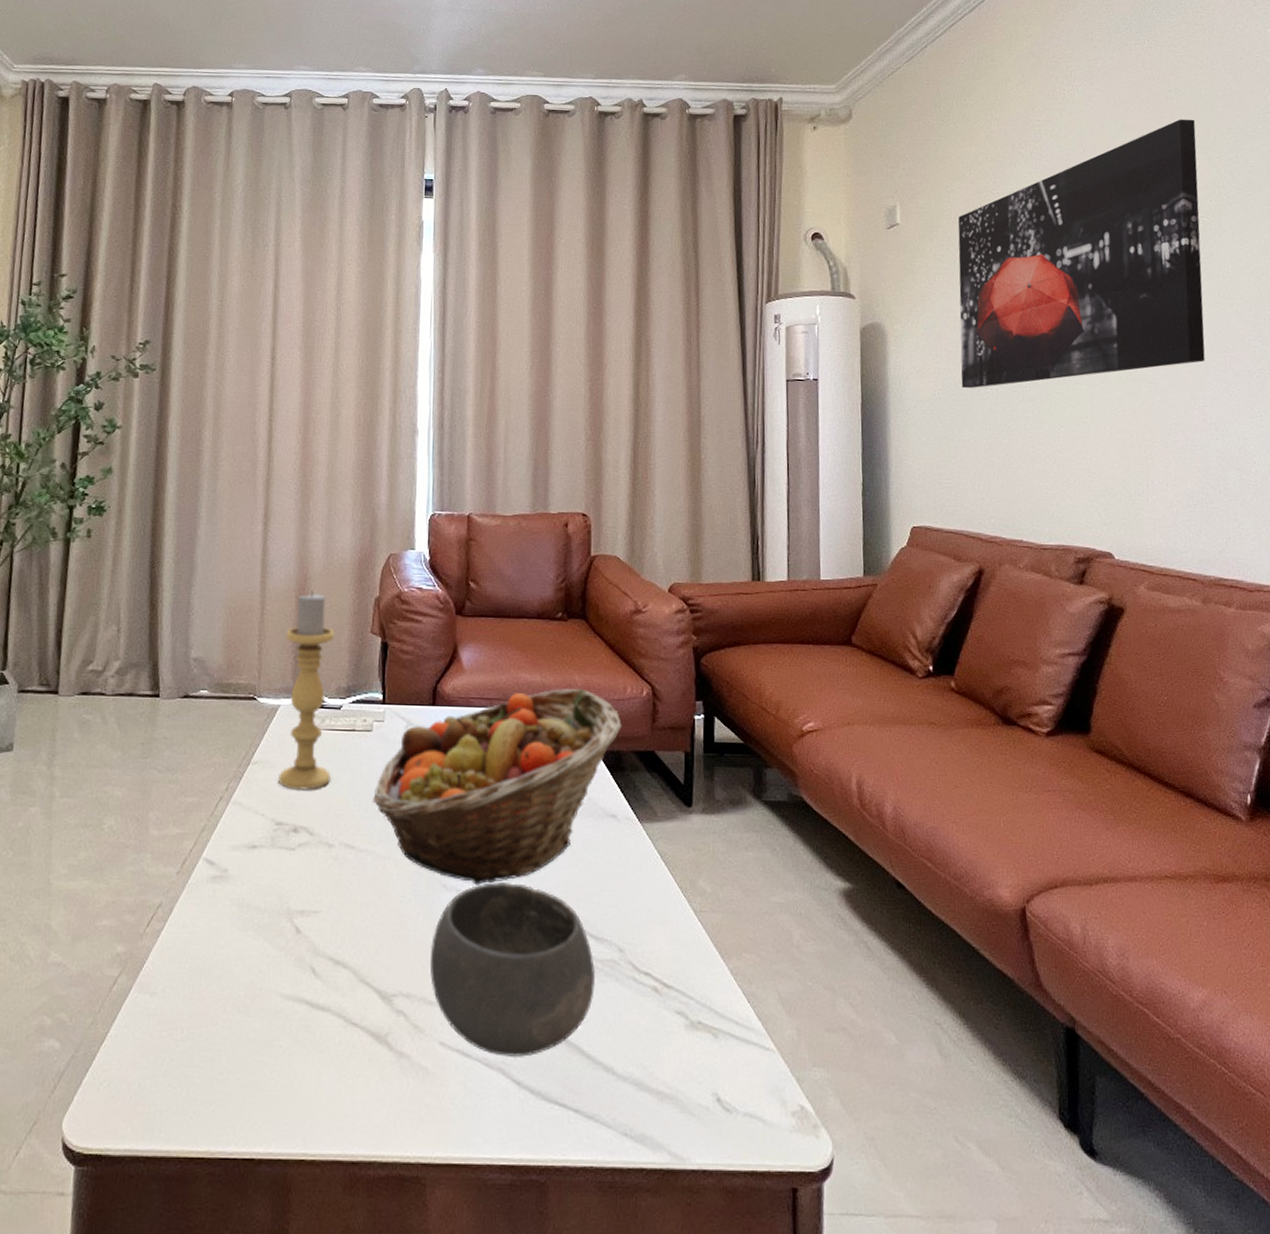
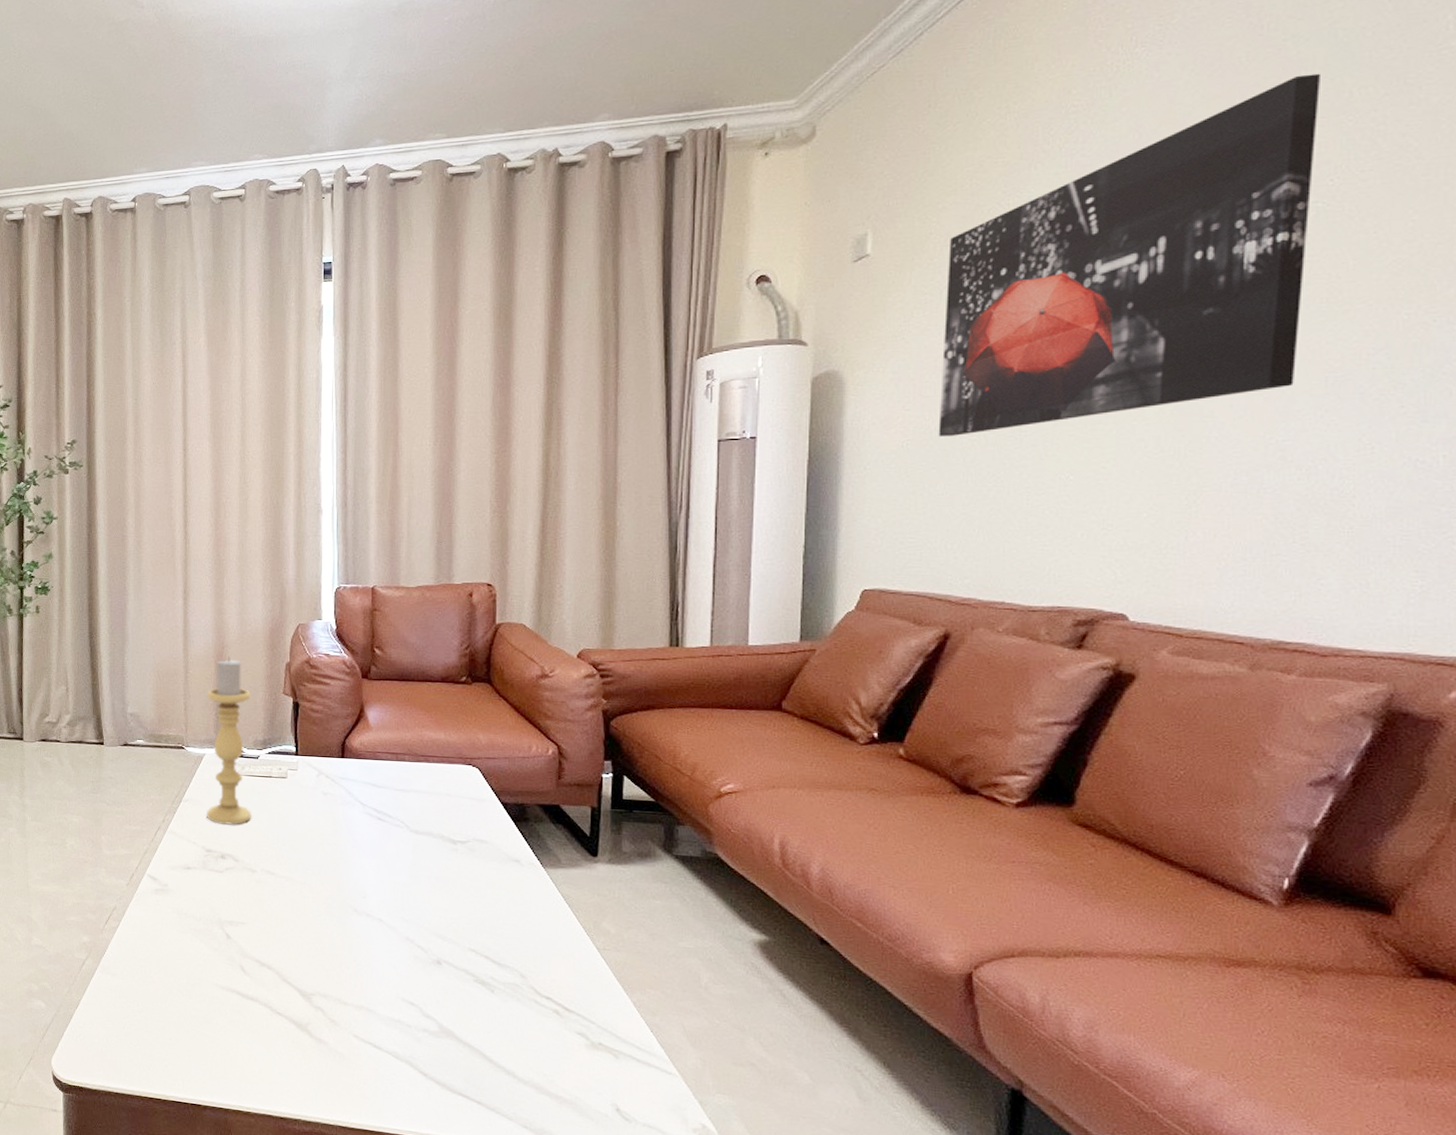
fruit basket: present [373,688,623,885] -> none [289,746,528,912]
bowl: present [429,882,596,1057] -> none [343,910,498,1055]

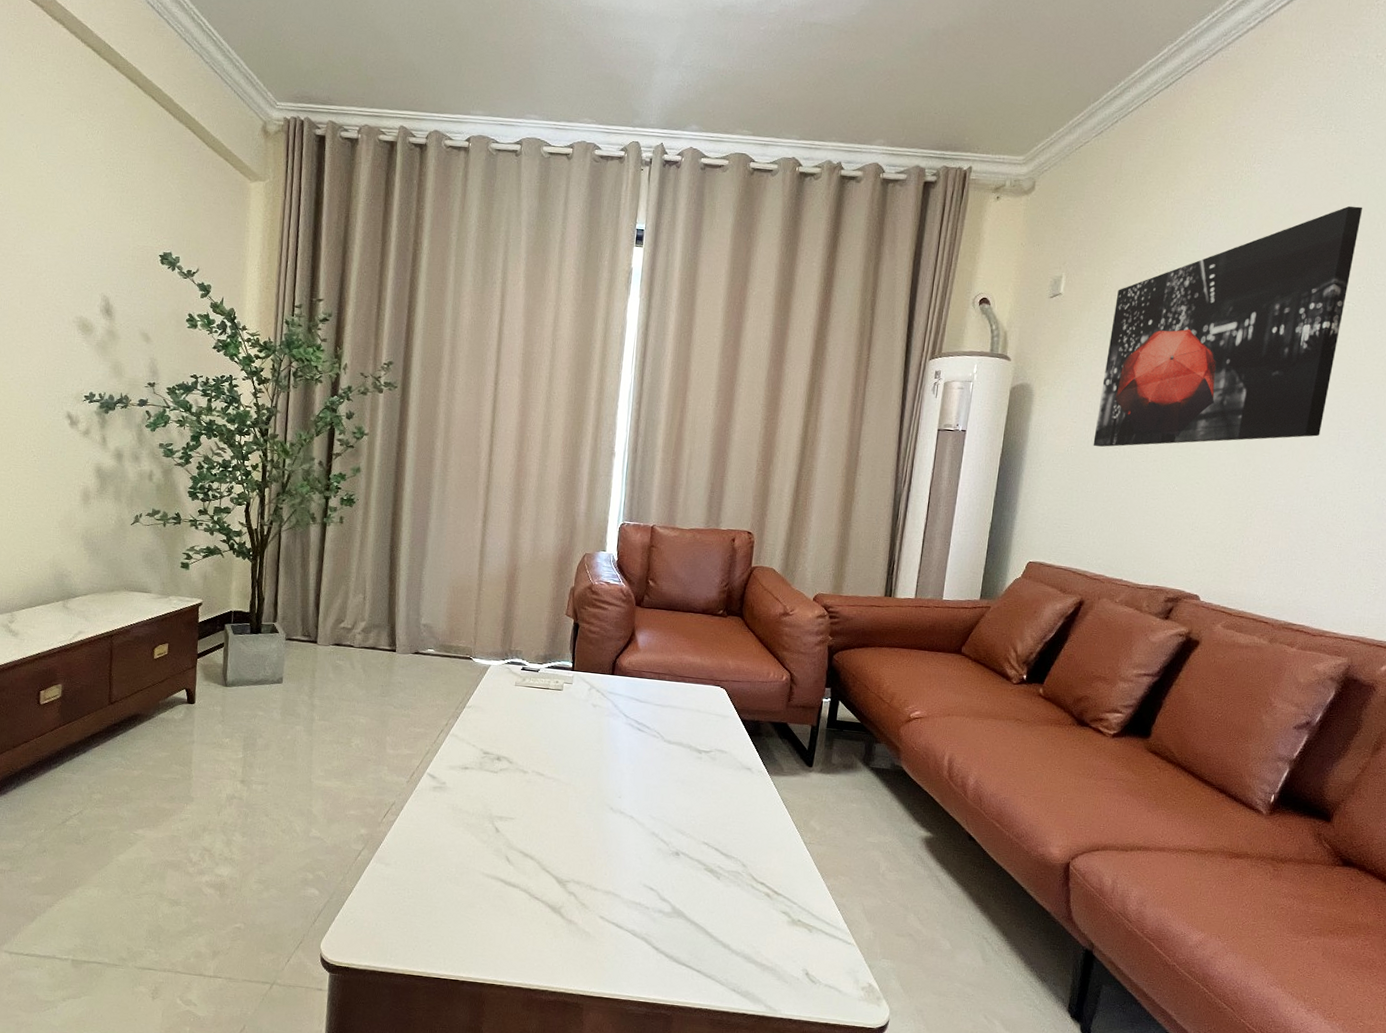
candle holder: present [207,657,253,825] -> none [487,578,537,731]

